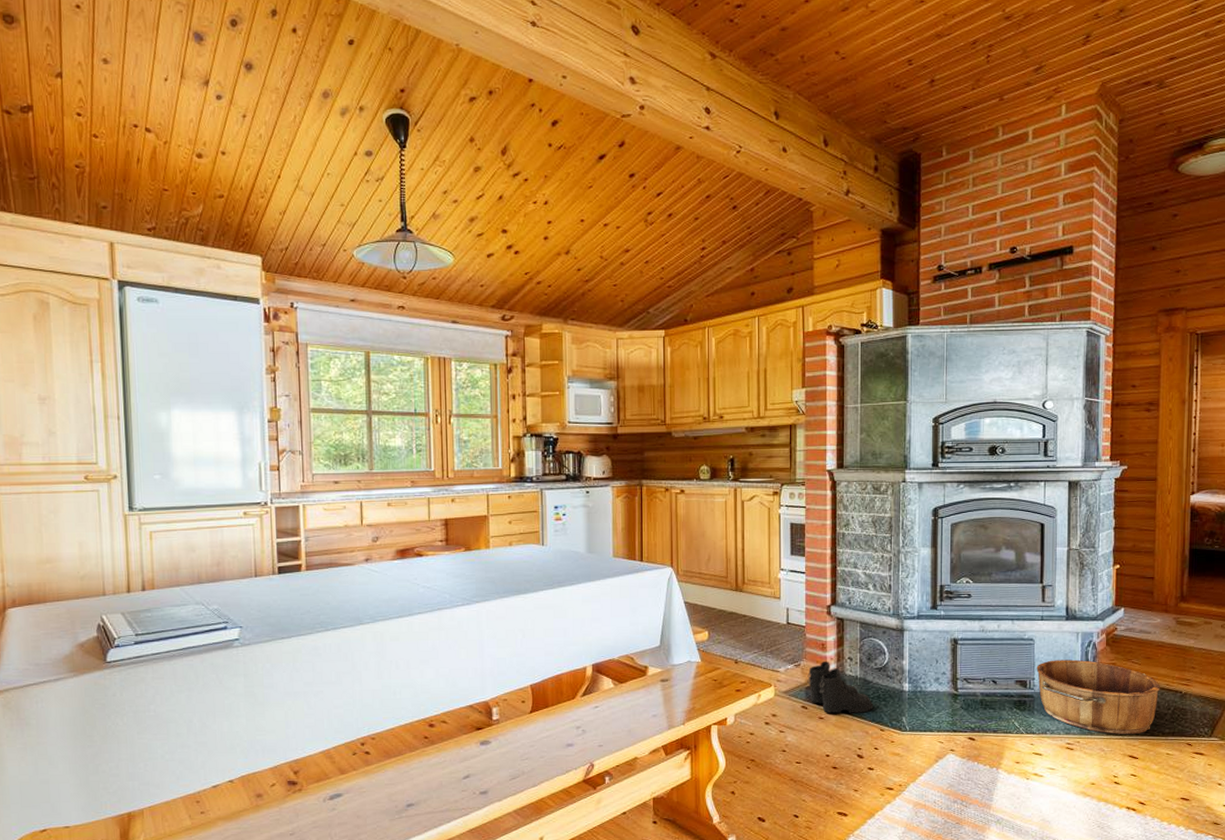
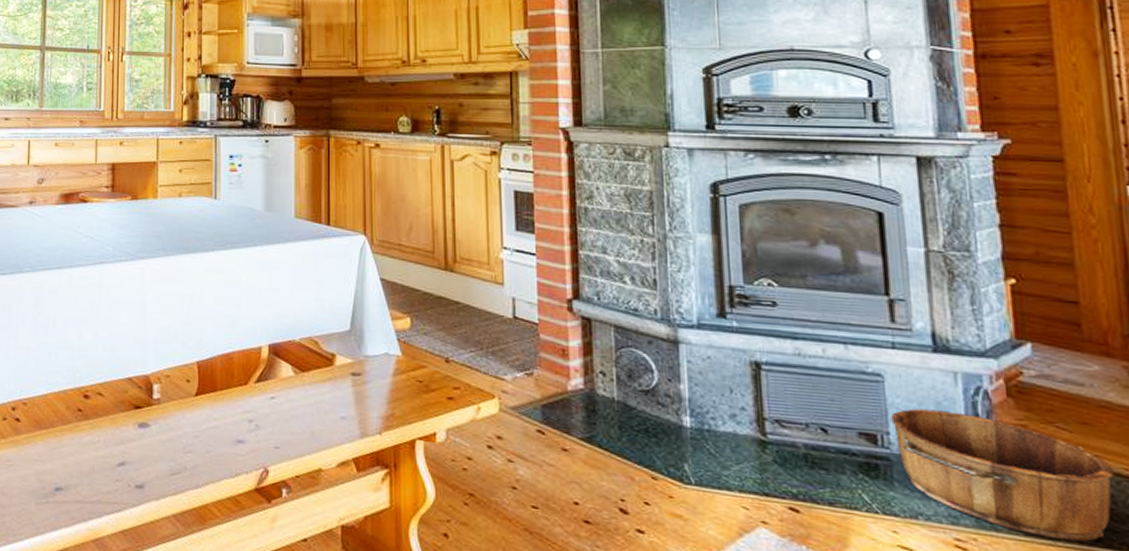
boots: present [807,661,874,714] -> none [543,372,640,451]

